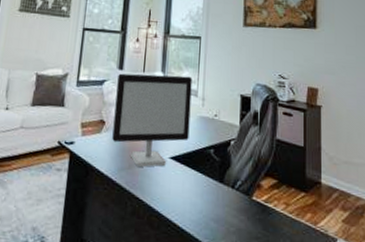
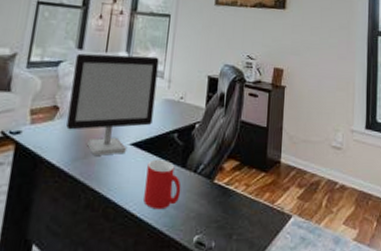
cup: none [185,173,220,222] -> present [143,159,181,210]

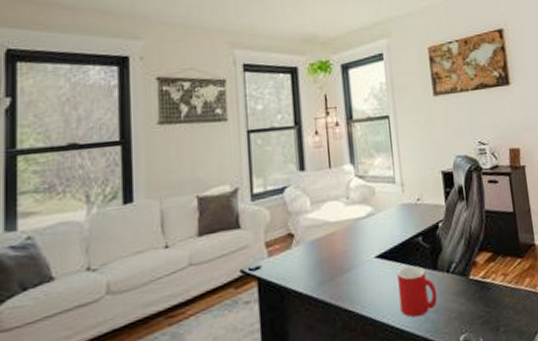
computer monitor: present [66,53,159,156] -> none [300,162,393,275]

